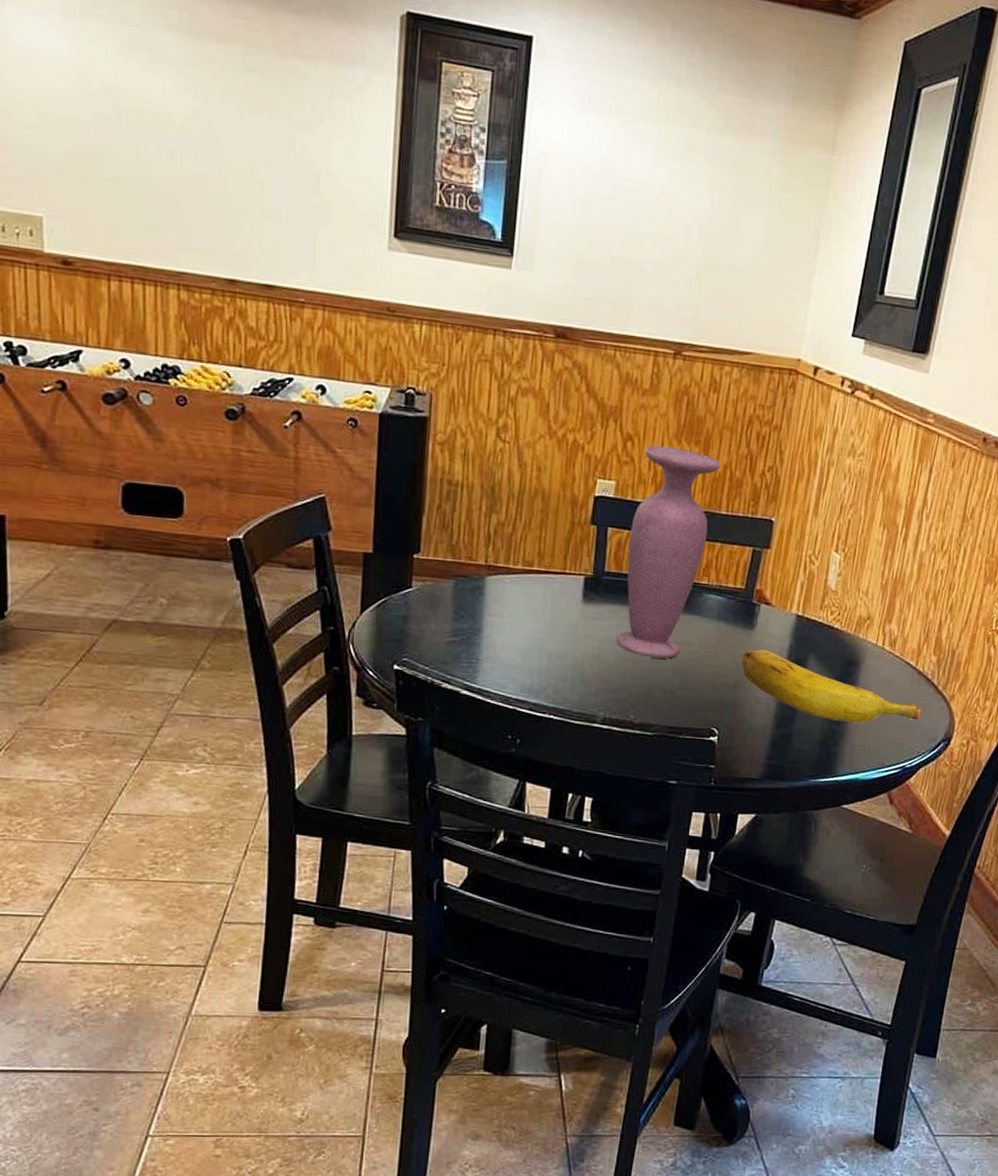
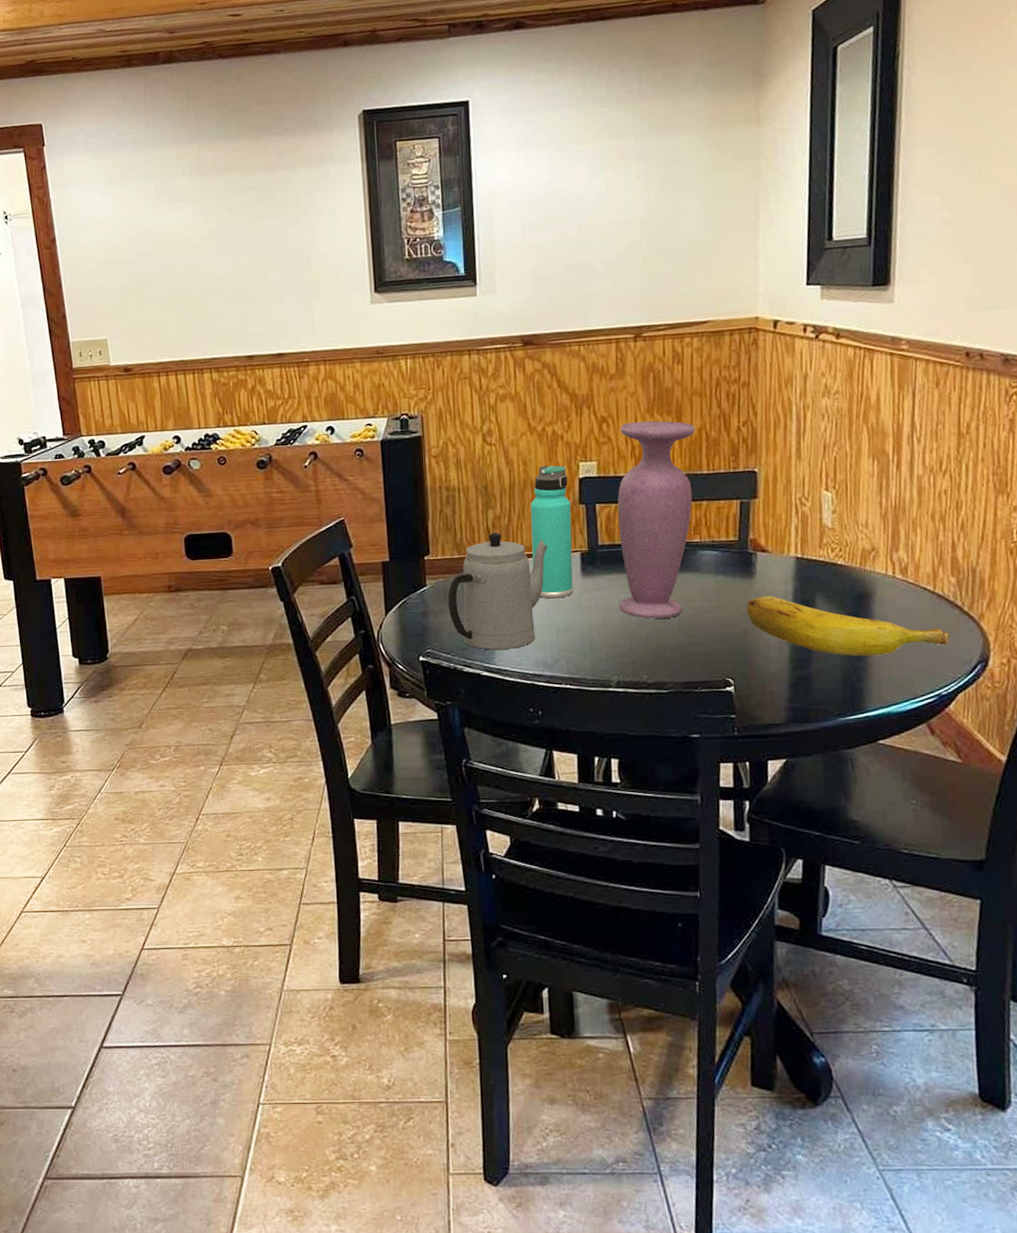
teapot: none [434,540,551,670] -> present [448,533,548,650]
thermos bottle: none [531,475,583,622] -> present [530,465,574,599]

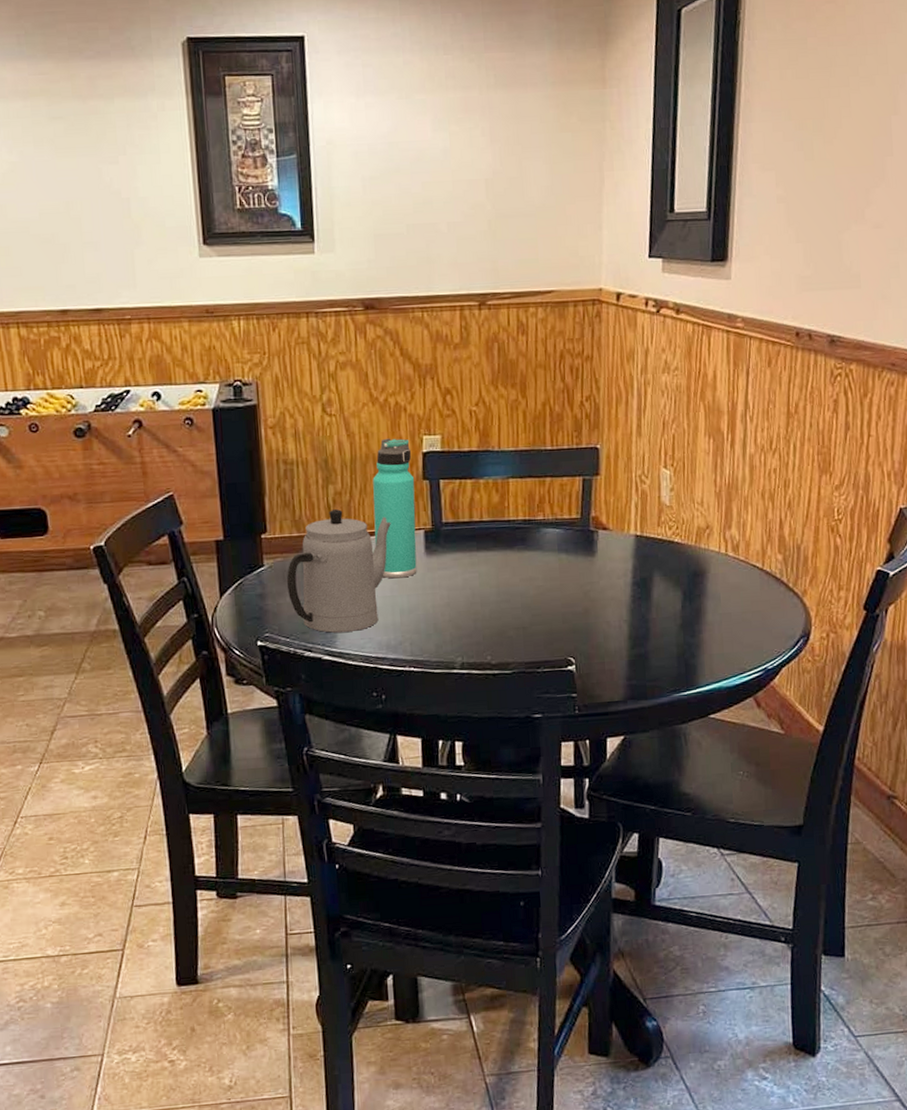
vase: present [617,421,695,619] -> none [461,393,539,599]
banana: present [746,596,950,657] -> none [587,574,776,633]

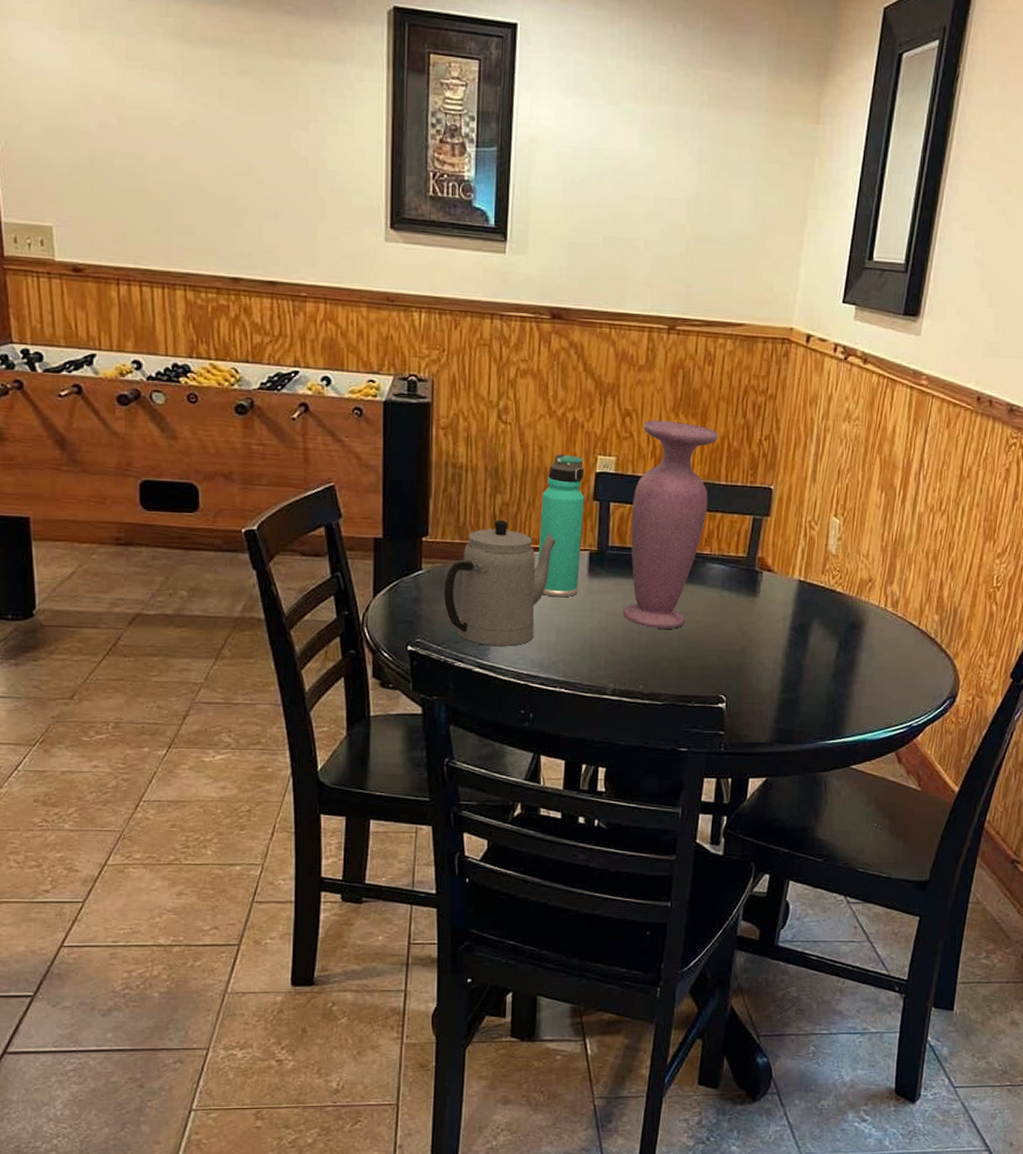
vase: none [461,393,539,599] -> present [622,420,718,629]

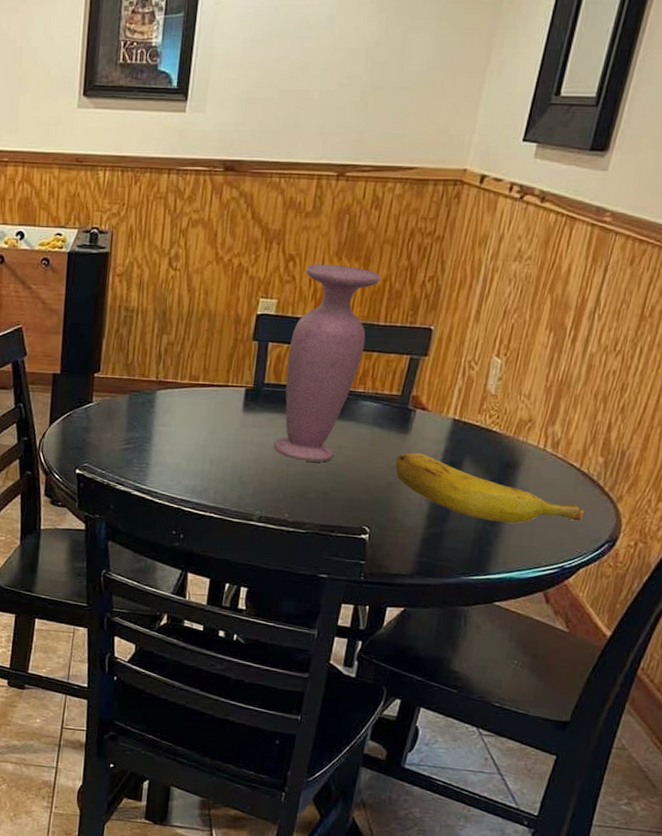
teapot: present [444,520,556,646] -> none [110,358,215,473]
thermos bottle: present [538,453,585,598] -> none [197,297,246,430]
banana: none [746,616,927,685] -> present [395,452,586,524]

